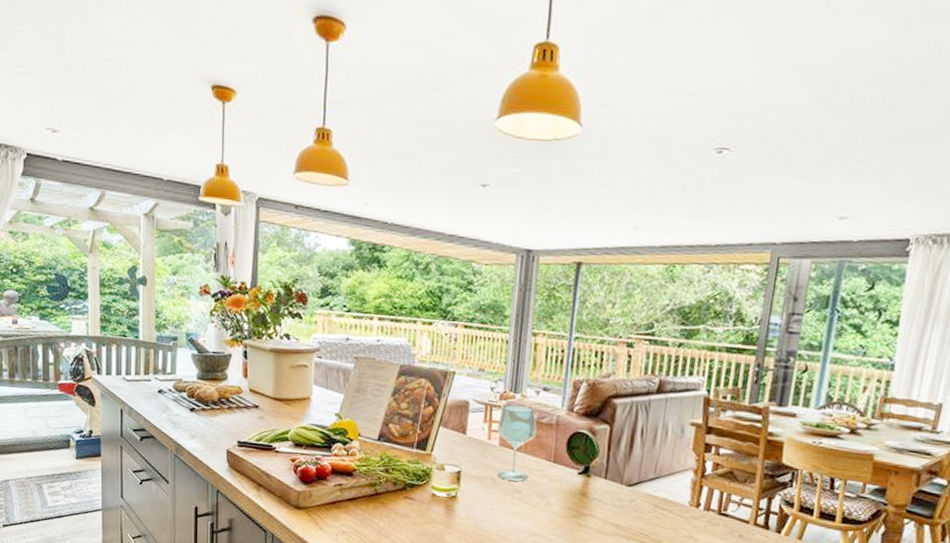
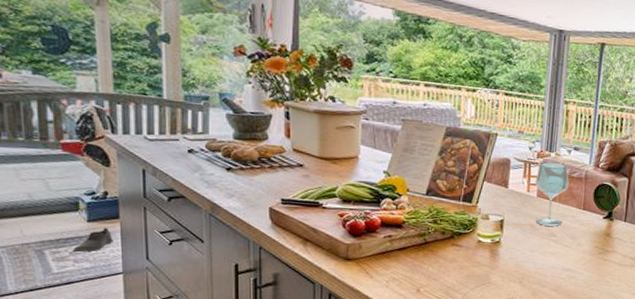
shoe: none [63,465,96,488] -> present [72,228,114,253]

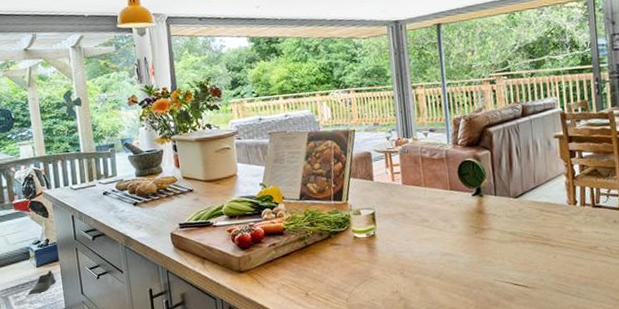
wine glass: present [535,162,569,226] -> none [398,147,432,213]

